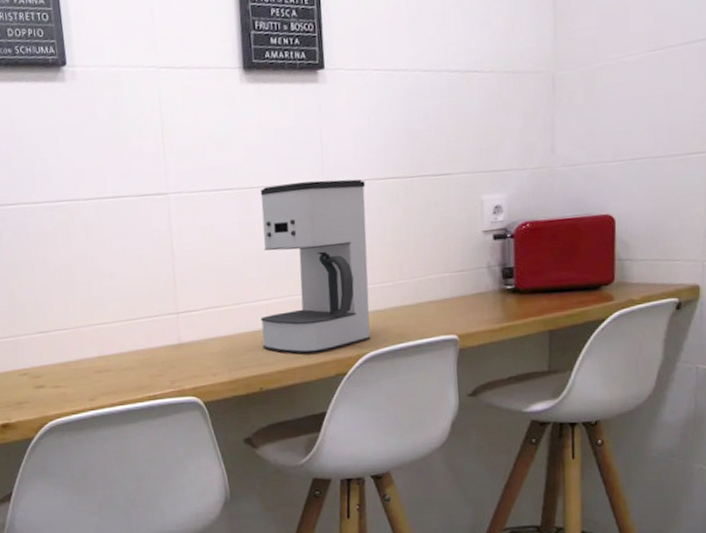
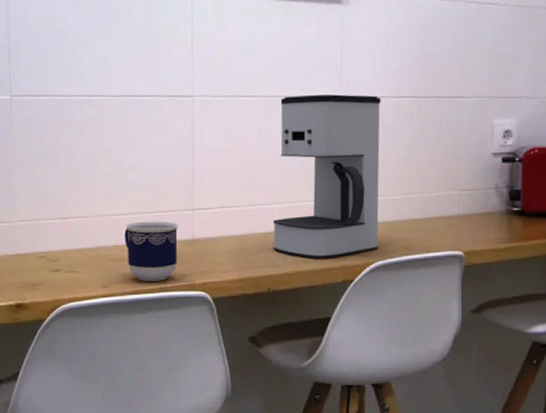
cup: none [108,327,165,391] -> present [124,221,179,281]

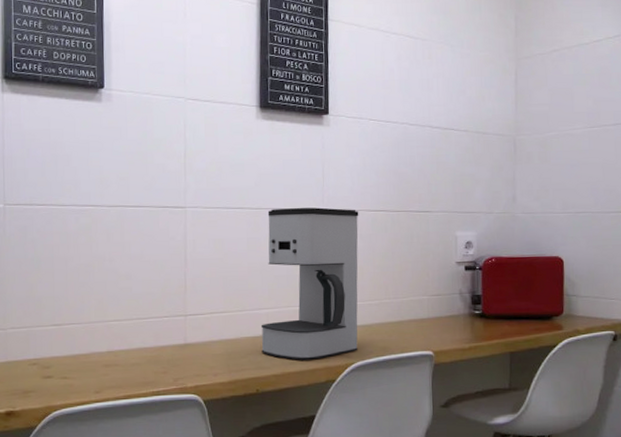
cup: present [124,221,179,281] -> none [118,326,171,386]

